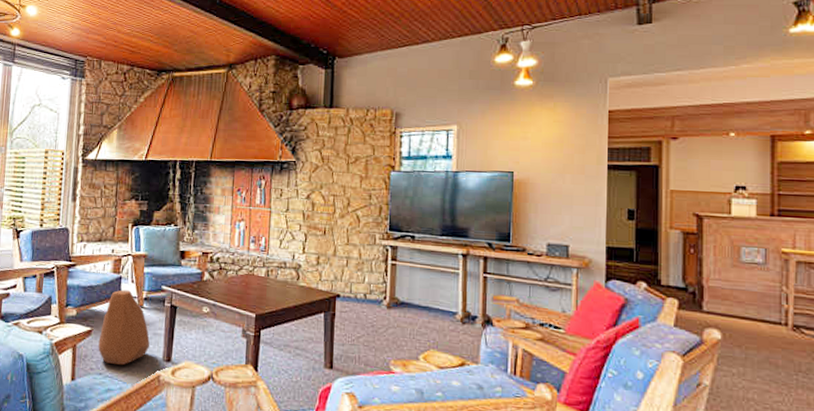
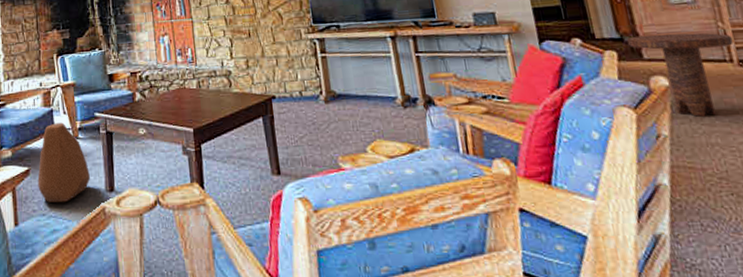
side table: none [690,287,792,373] -> present [626,33,733,117]

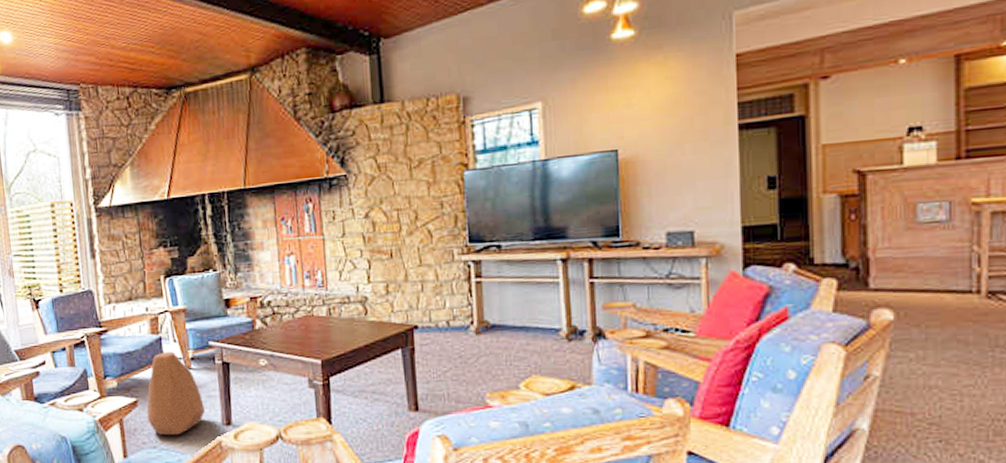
side table: present [626,33,733,117] -> none [852,258,986,356]

